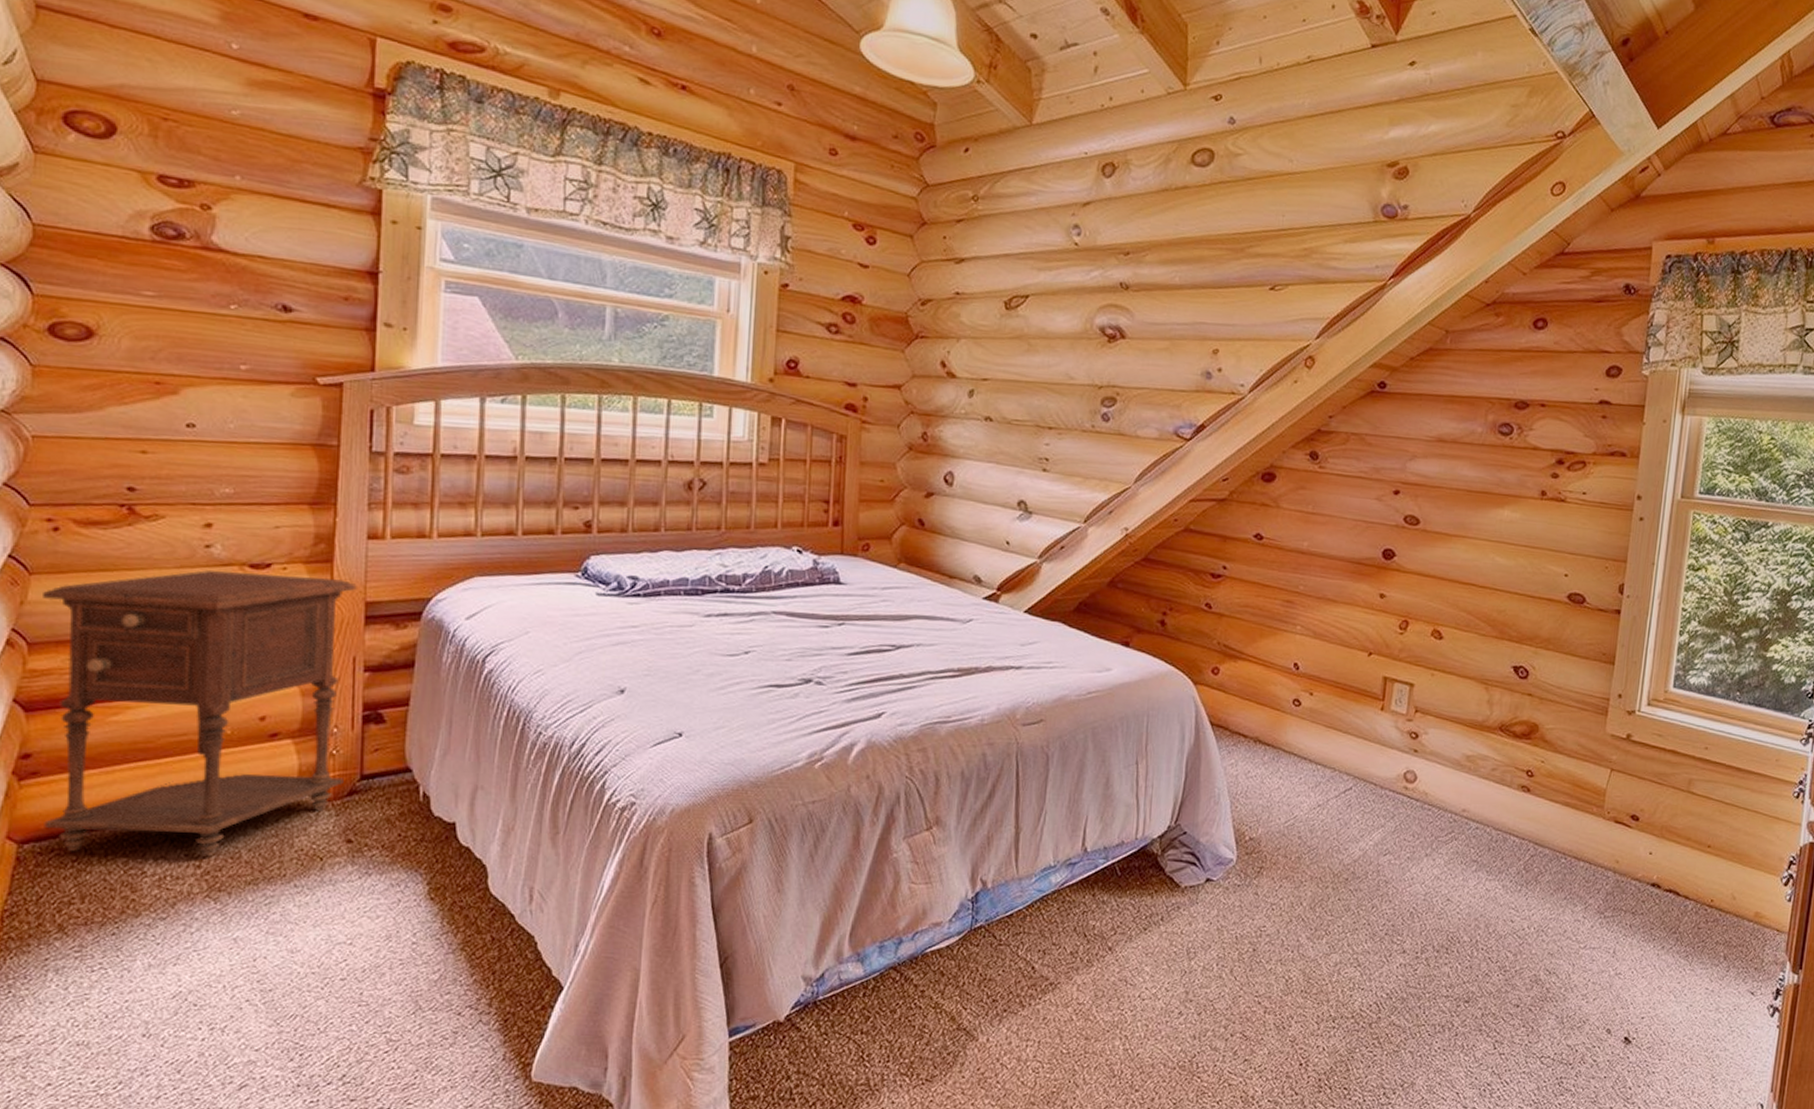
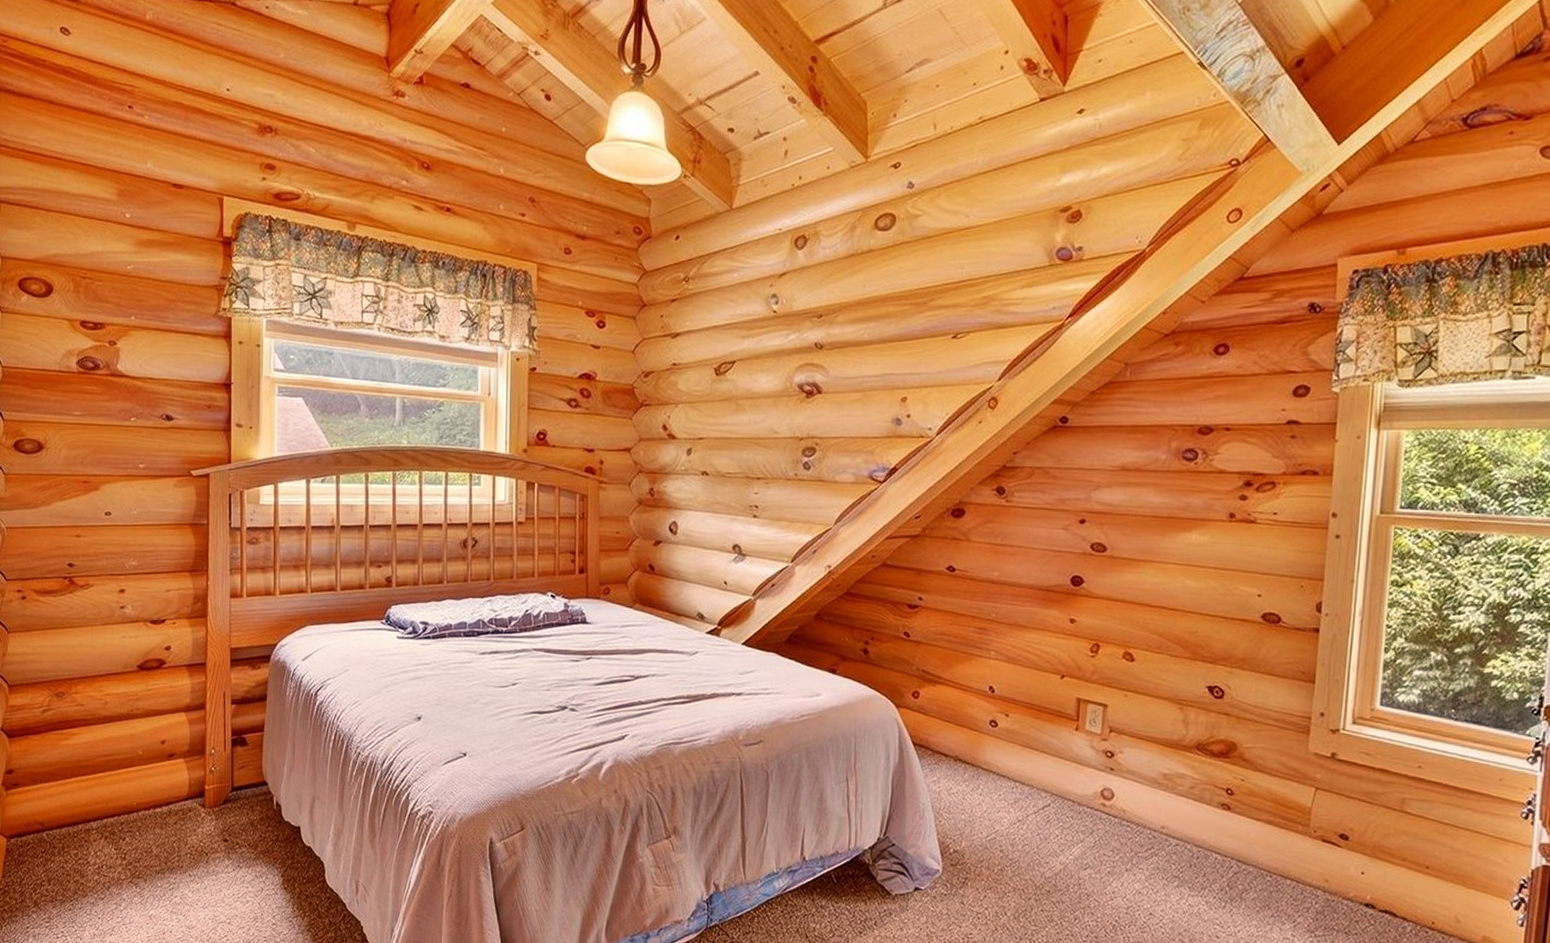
nightstand: present [43,570,357,857] -> none [17,626,224,851]

